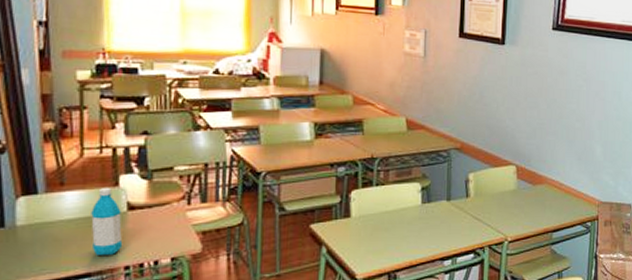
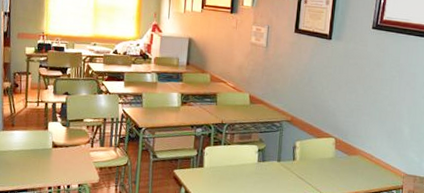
water bottle: present [91,188,123,255] -> none [28,130,49,178]

